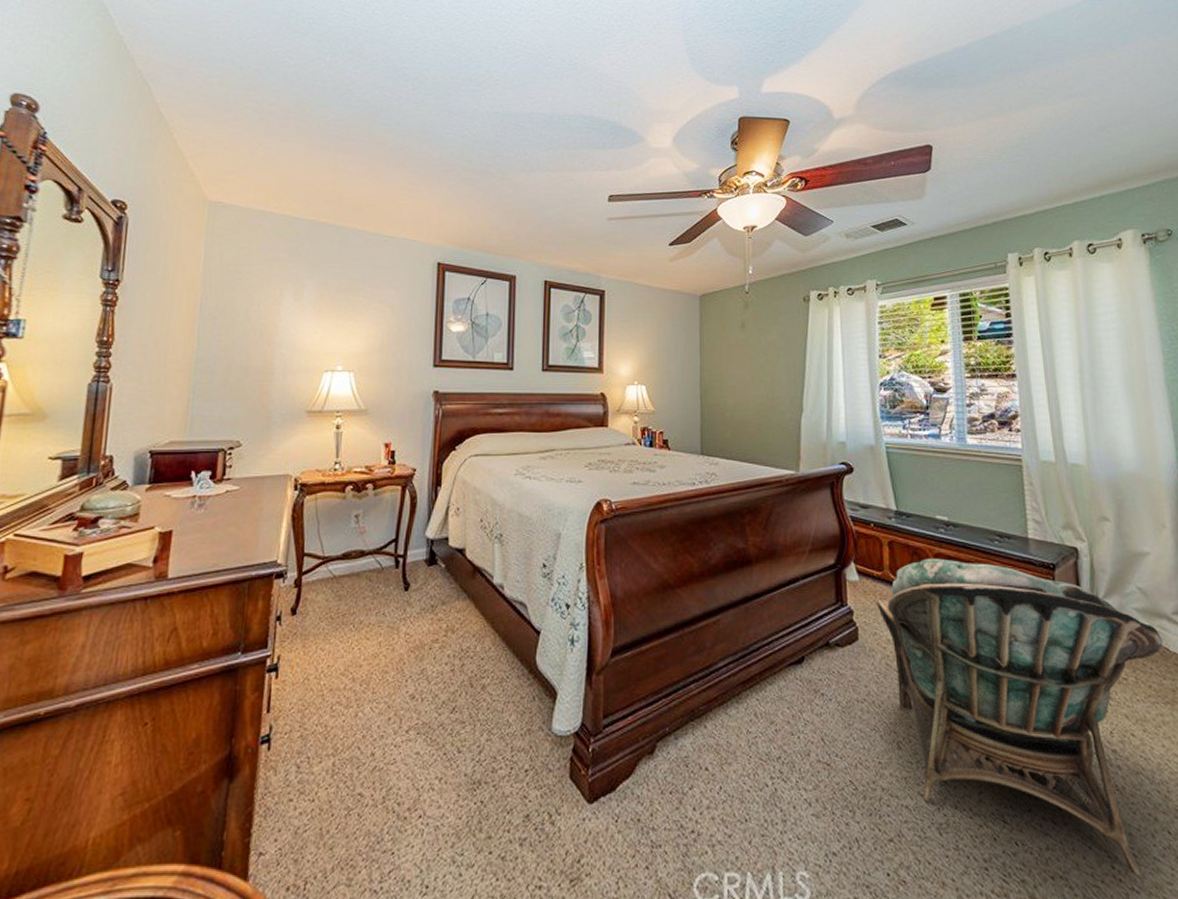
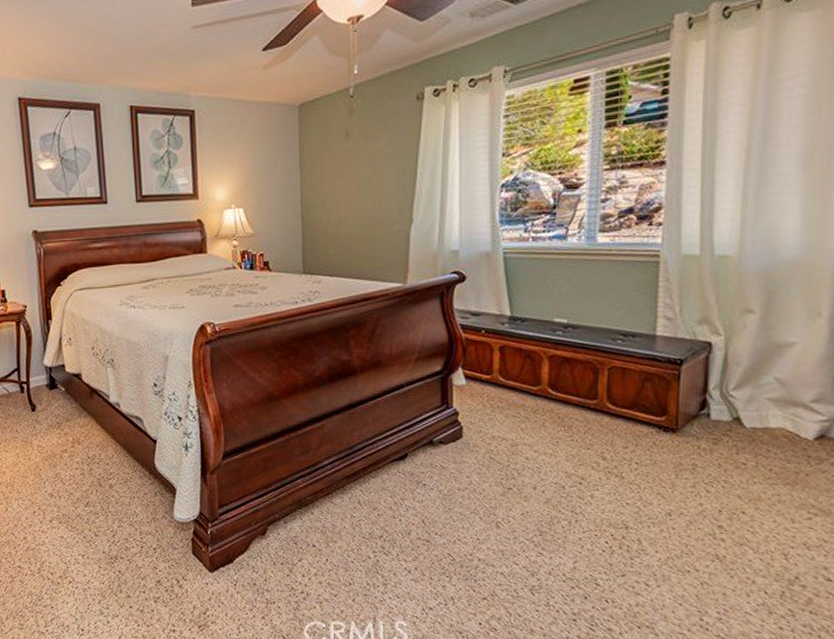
armchair: present [877,558,1163,878] -> none [484,360,794,627]

